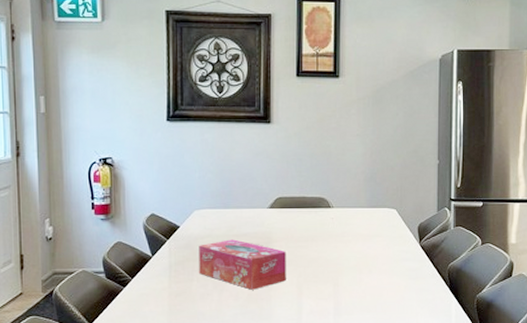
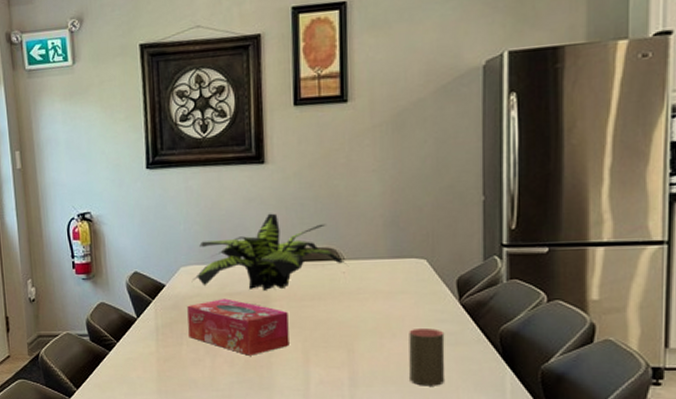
plant: none [205,166,336,232] -> present [193,213,348,290]
cup: none [381,266,408,313] -> present [409,328,445,386]

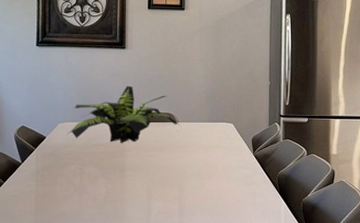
tissue box: present [187,298,289,356] -> none [62,149,138,193]
cup: present [409,328,445,386] -> none [220,173,243,214]

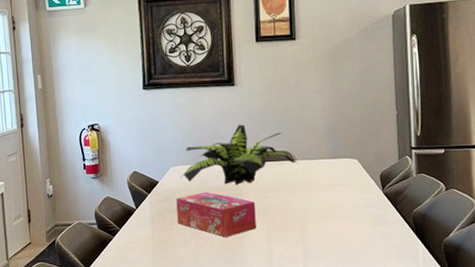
tissue box: none [62,149,138,193] -> present [176,192,257,237]

